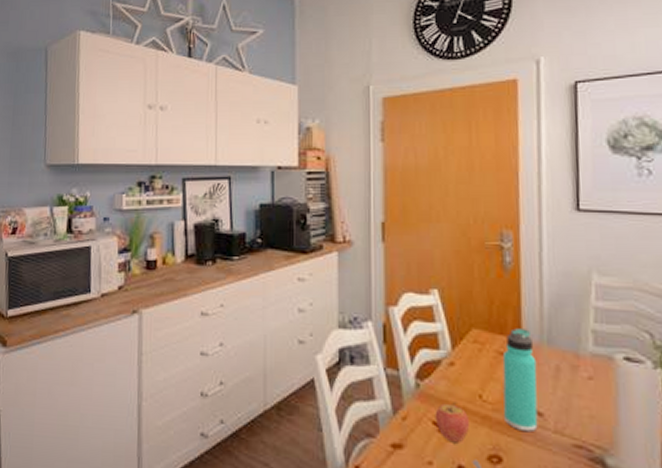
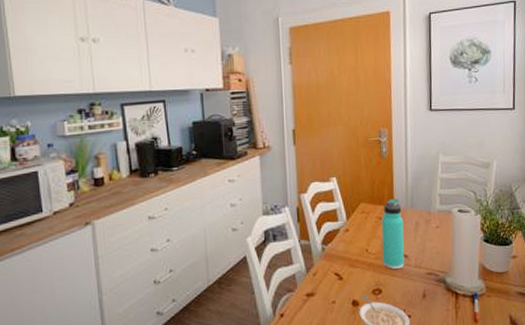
fruit: present [435,402,469,443] -> none [336,257,360,286]

